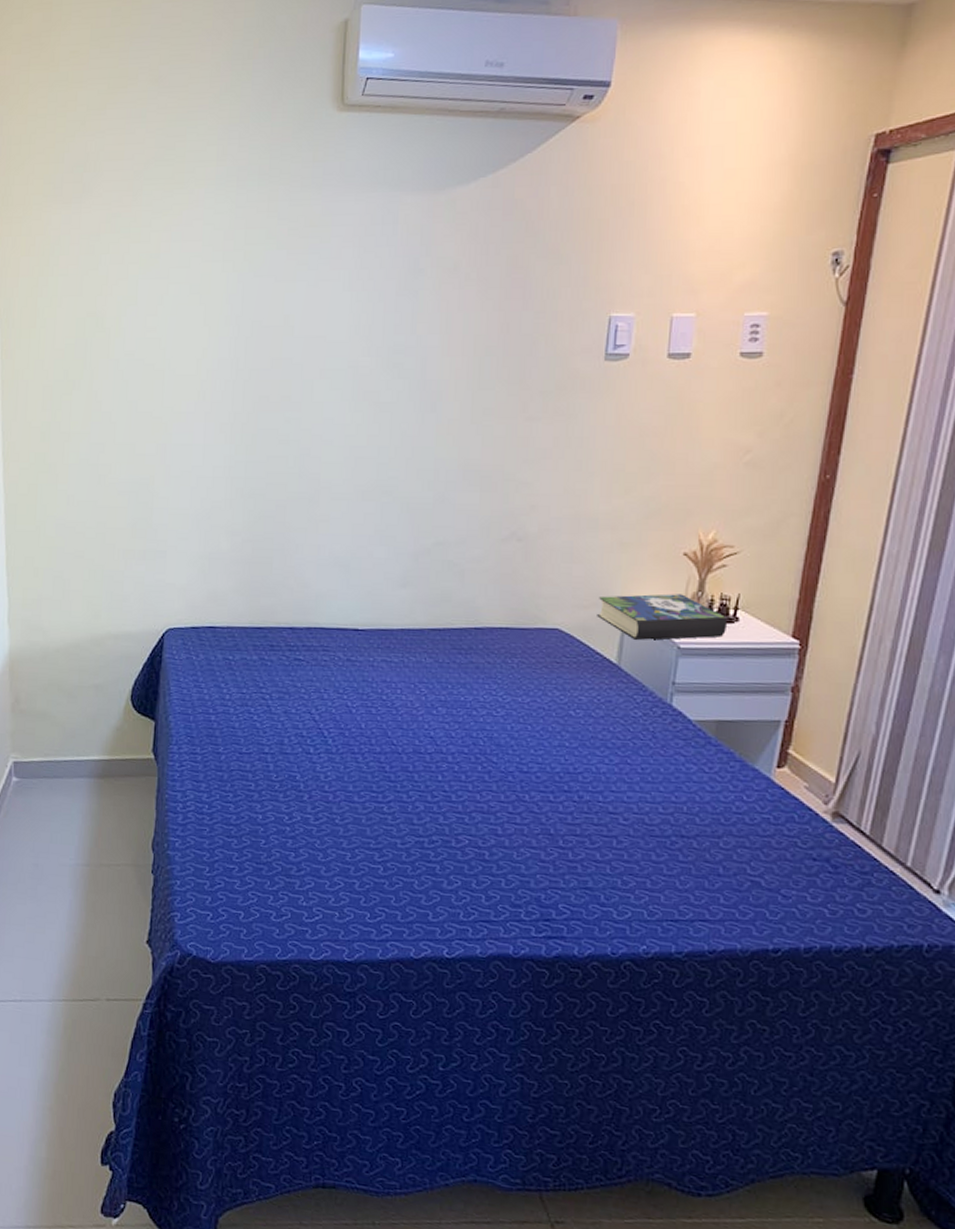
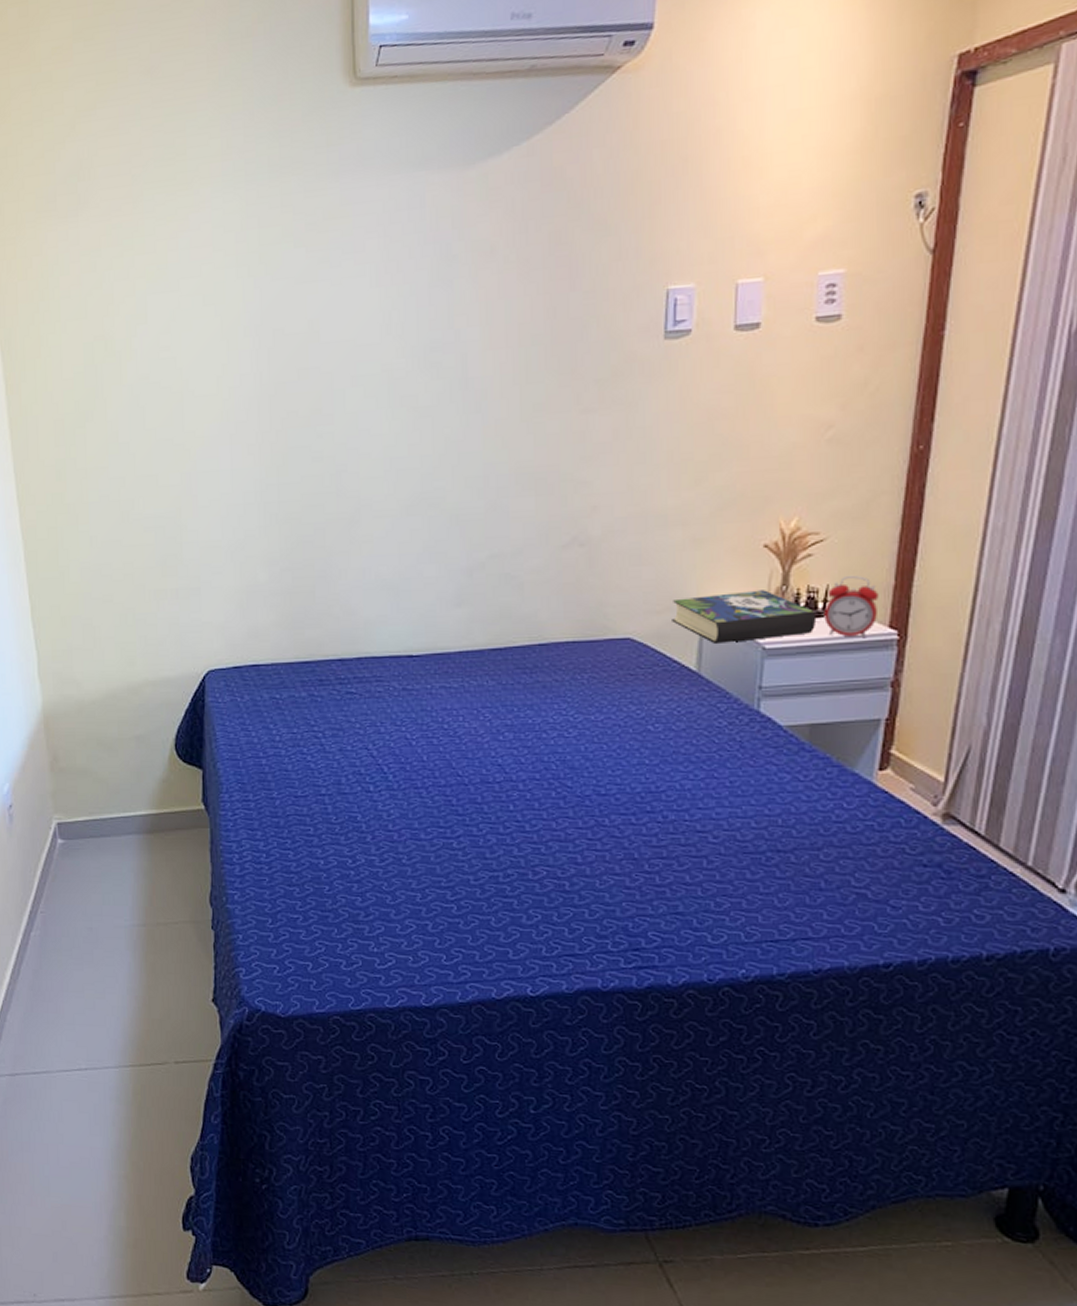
alarm clock: none [734,586,784,646] -> present [824,575,879,639]

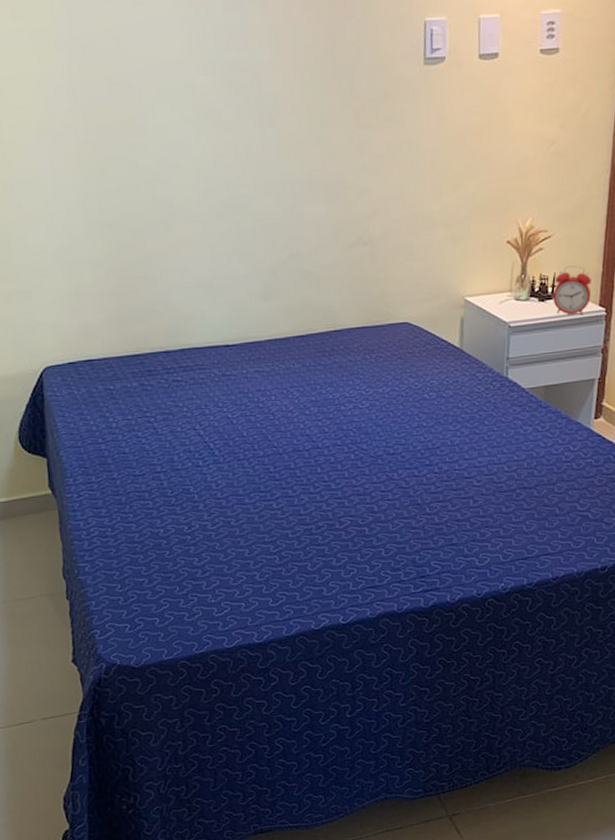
book: present [672,590,817,645] -> none [439,278,548,325]

